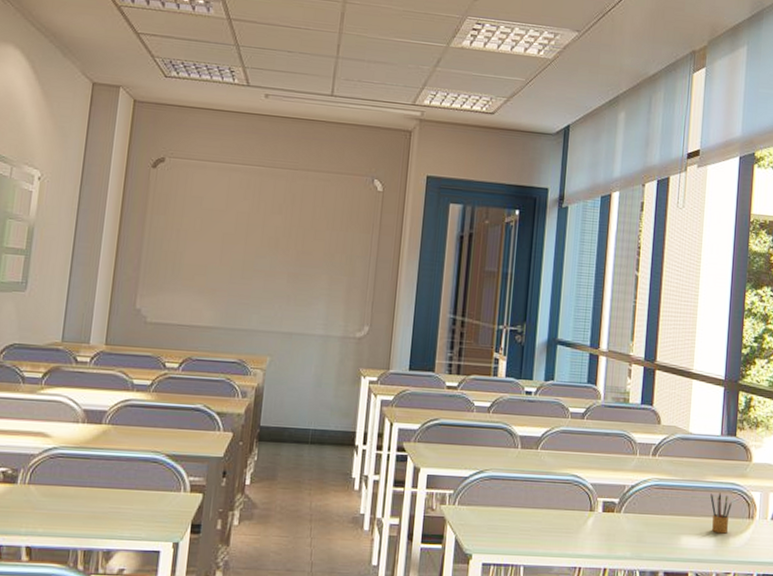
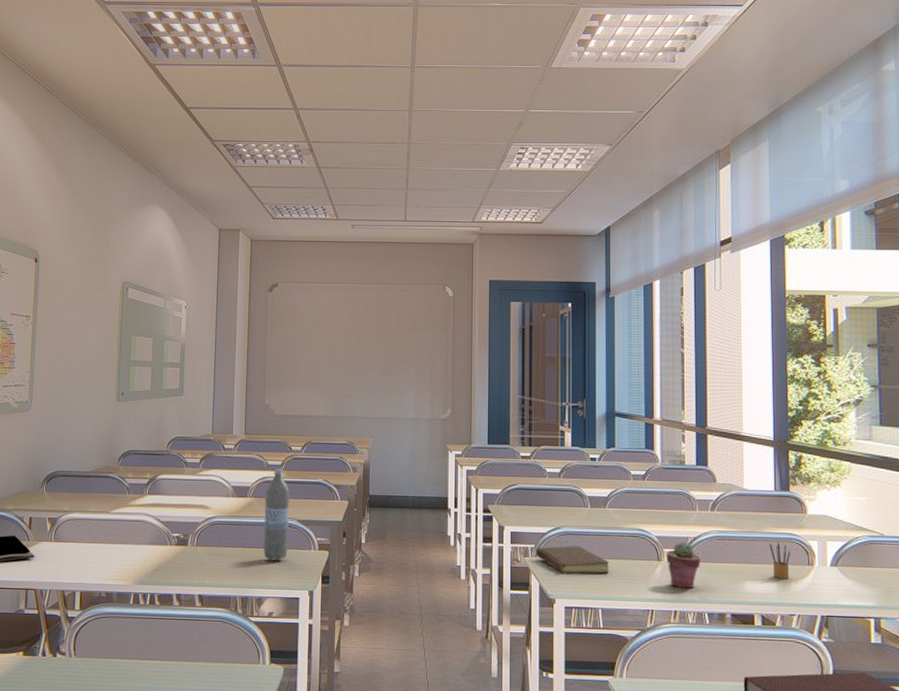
water bottle: none [118,389,159,505] -> present [263,468,290,561]
book: none [454,492,537,526] -> present [535,545,610,574]
potted succulent: none [599,490,637,544] -> present [665,541,701,589]

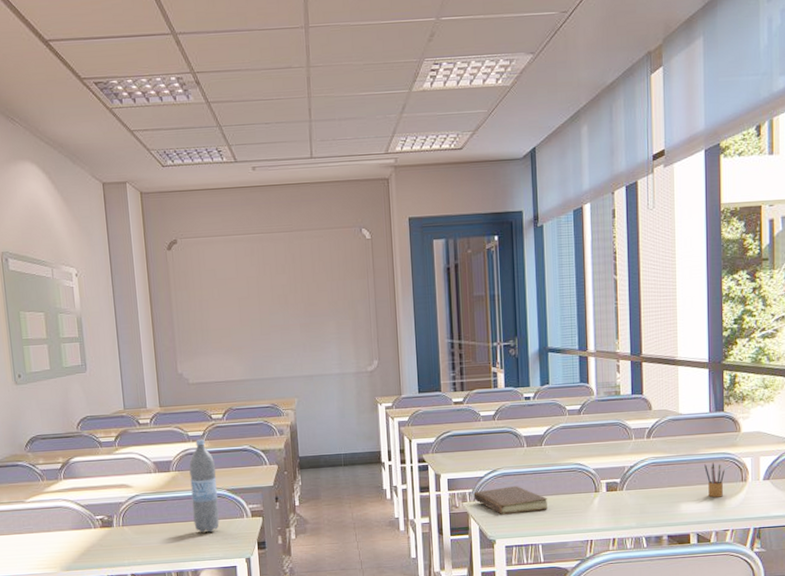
potted succulent: present [665,541,701,589] -> none [603,471,638,517]

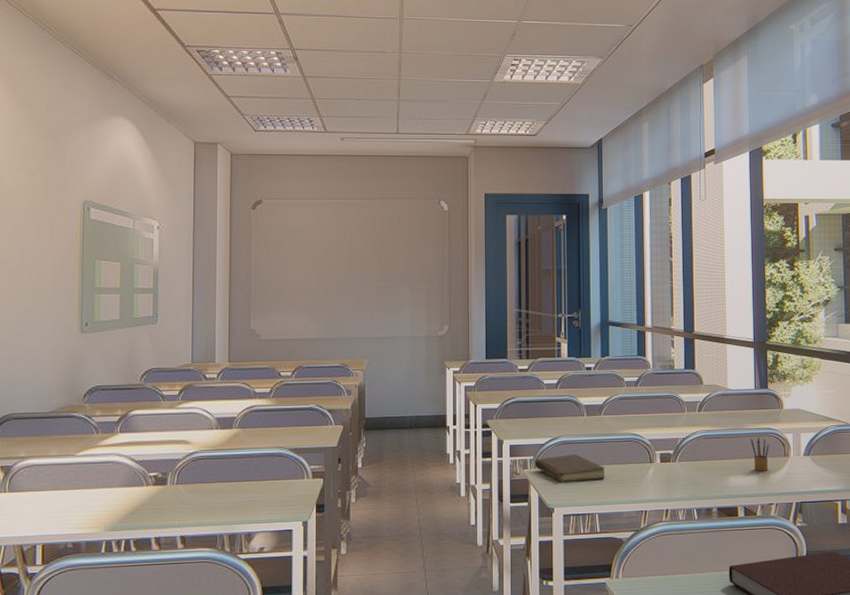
water bottle: present [189,439,219,533] -> none [252,396,280,494]

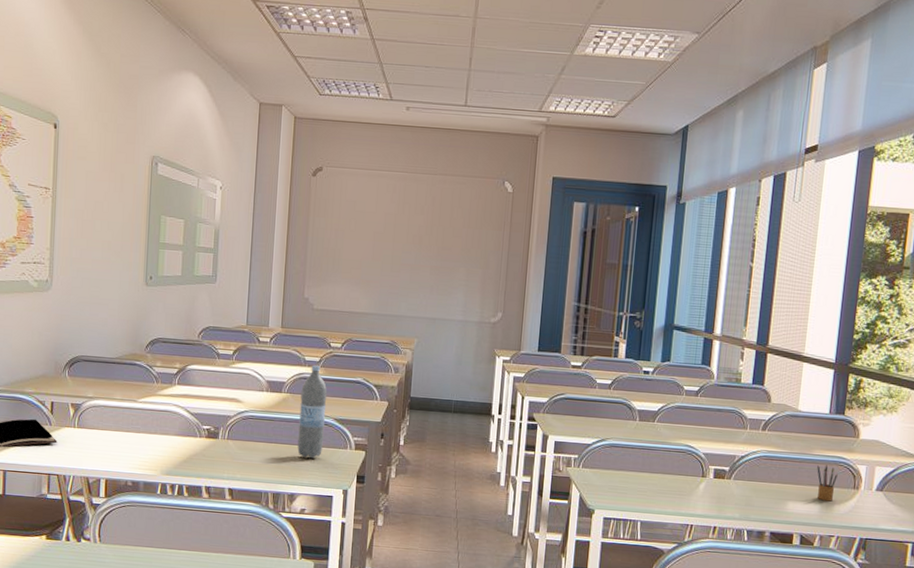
water bottle: none [252,396,280,494] -> present [297,364,327,459]
book: present [534,454,606,482] -> none [578,457,654,487]

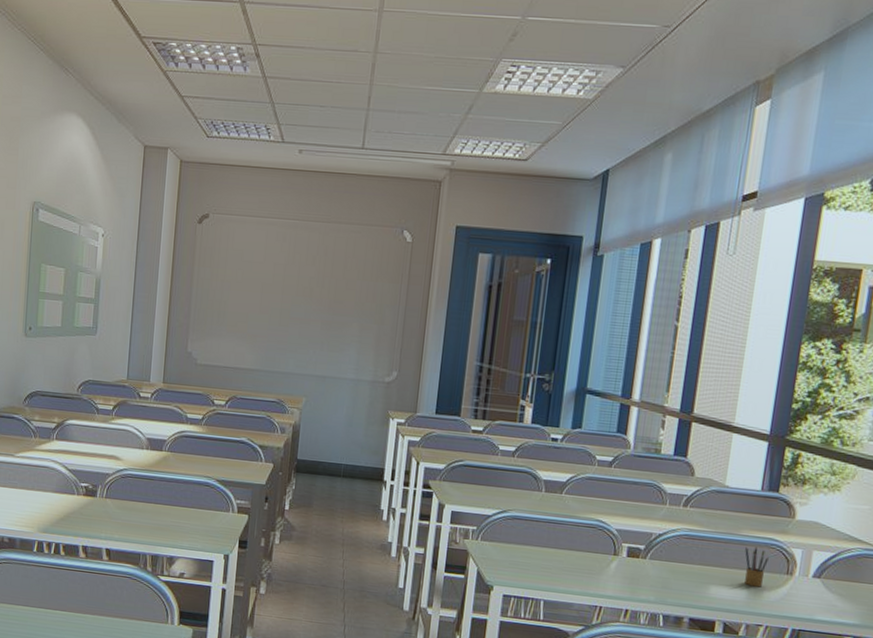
water bottle: present [297,364,327,459] -> none [177,422,210,521]

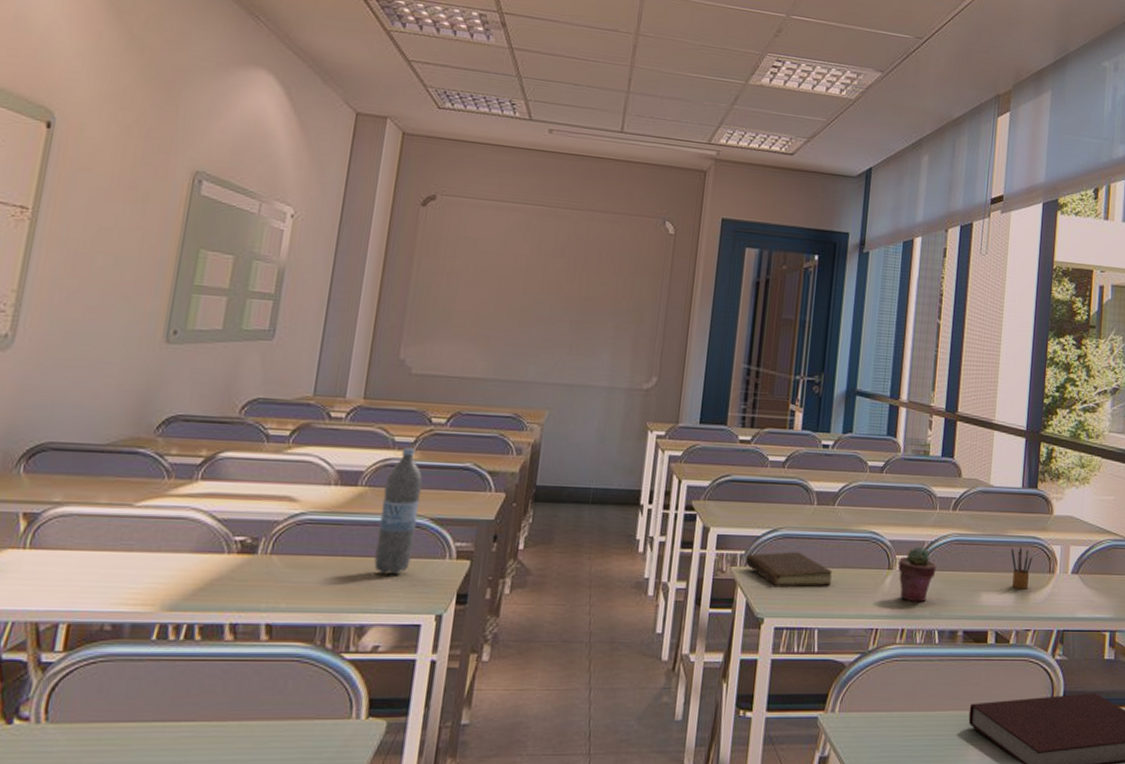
water bottle: none [177,422,210,521] -> present [374,447,423,575]
book: none [477,530,560,564] -> present [745,552,833,587]
potted succulent: none [623,537,664,588] -> present [897,546,937,603]

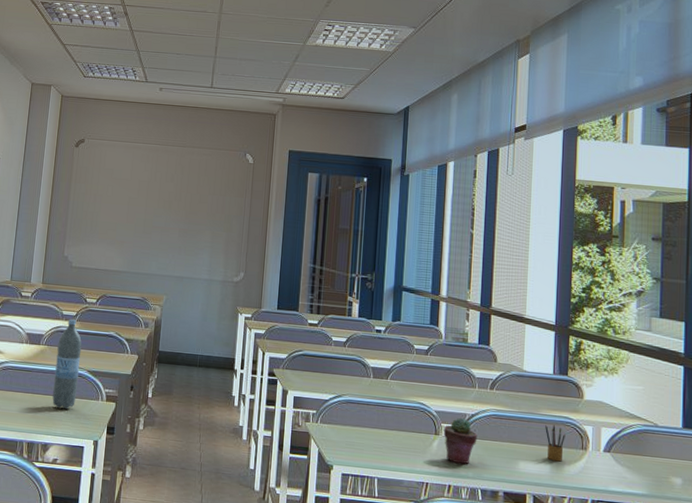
book: present [745,552,833,587] -> none [317,413,389,444]

